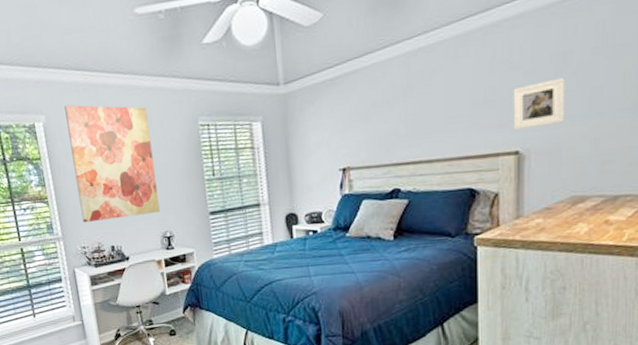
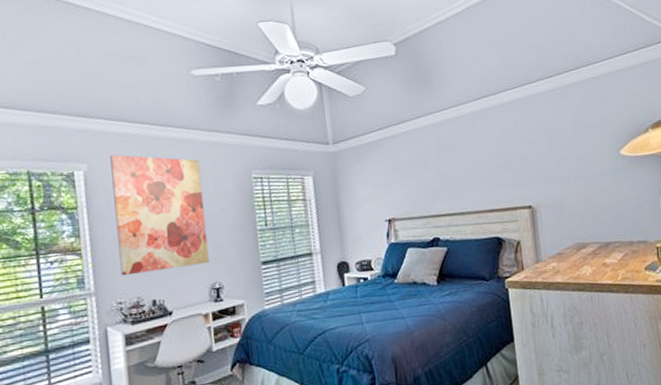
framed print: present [513,77,565,131] -> none [521,148,562,189]

